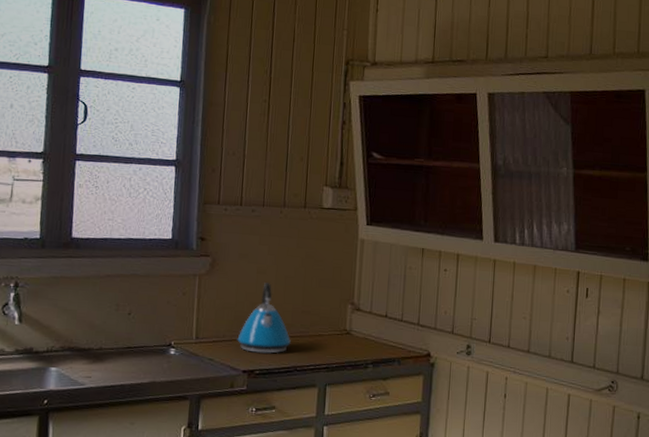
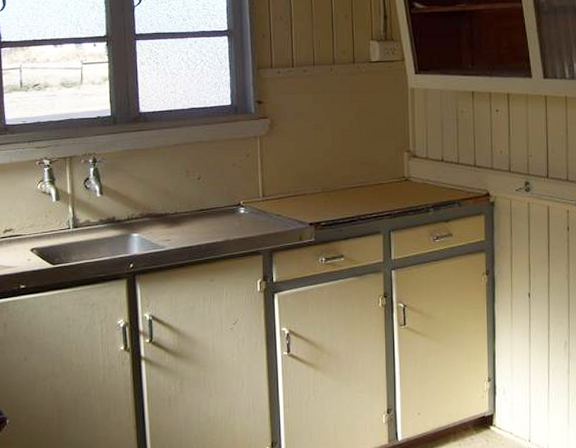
kettle: present [237,282,291,354] -> none [301,137,352,206]

